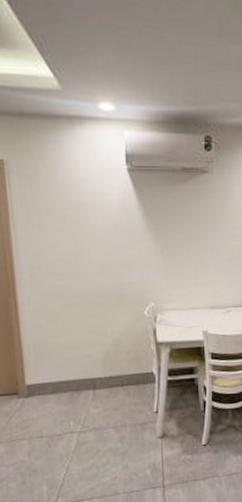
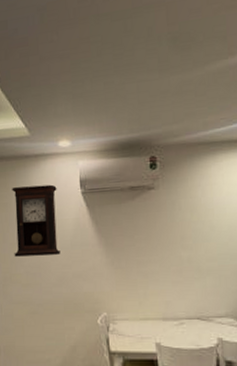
pendulum clock: none [37,155,102,241] -> present [12,184,61,257]

